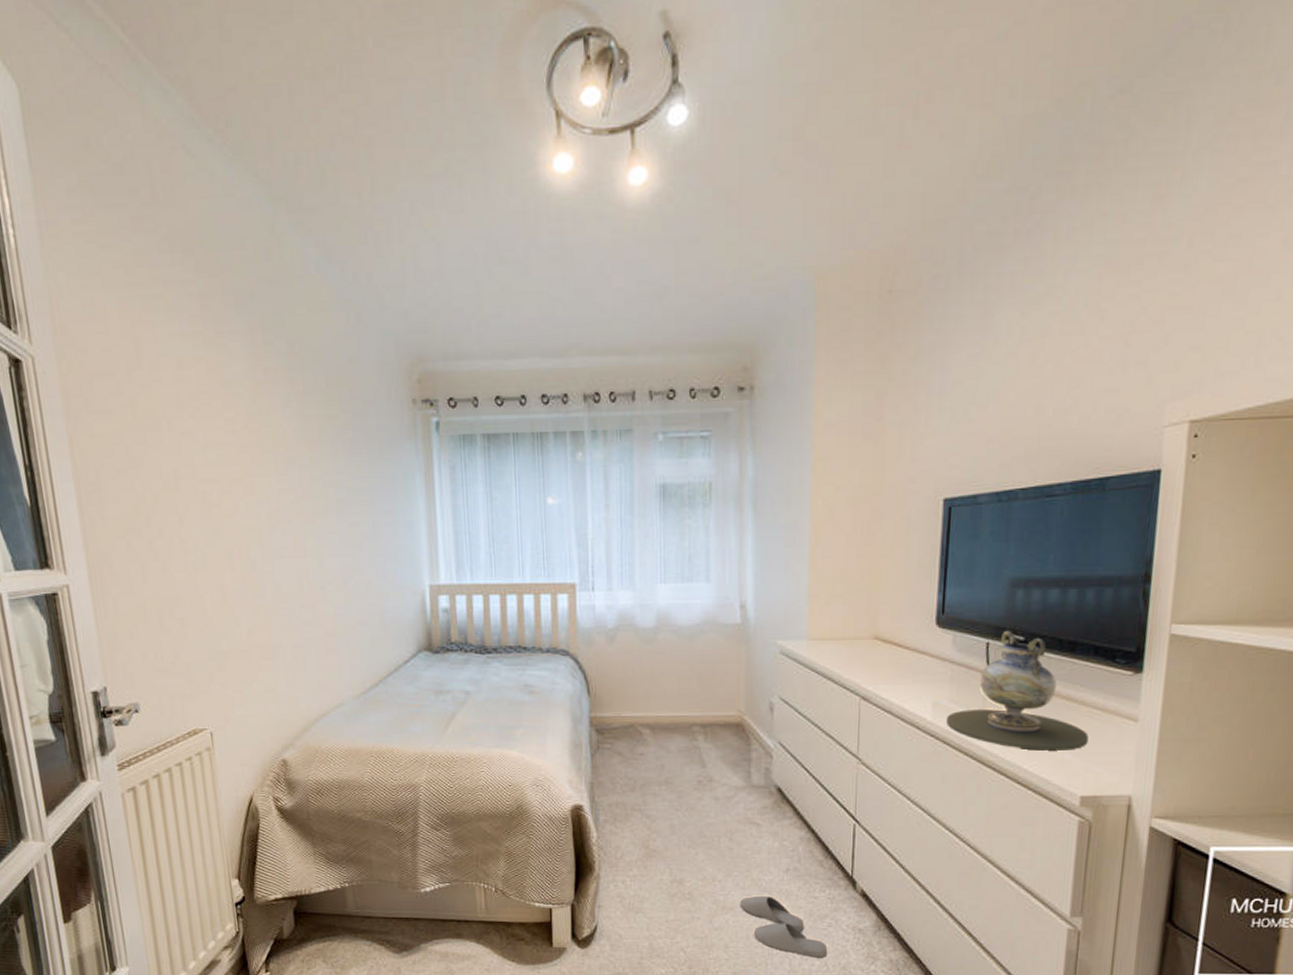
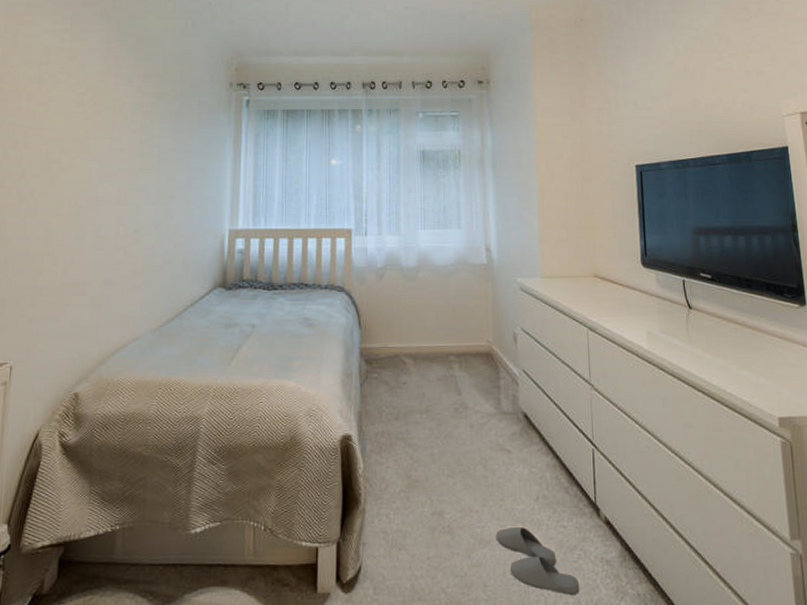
decorative vase: present [946,630,1089,751] -> none [659,270,776,375]

